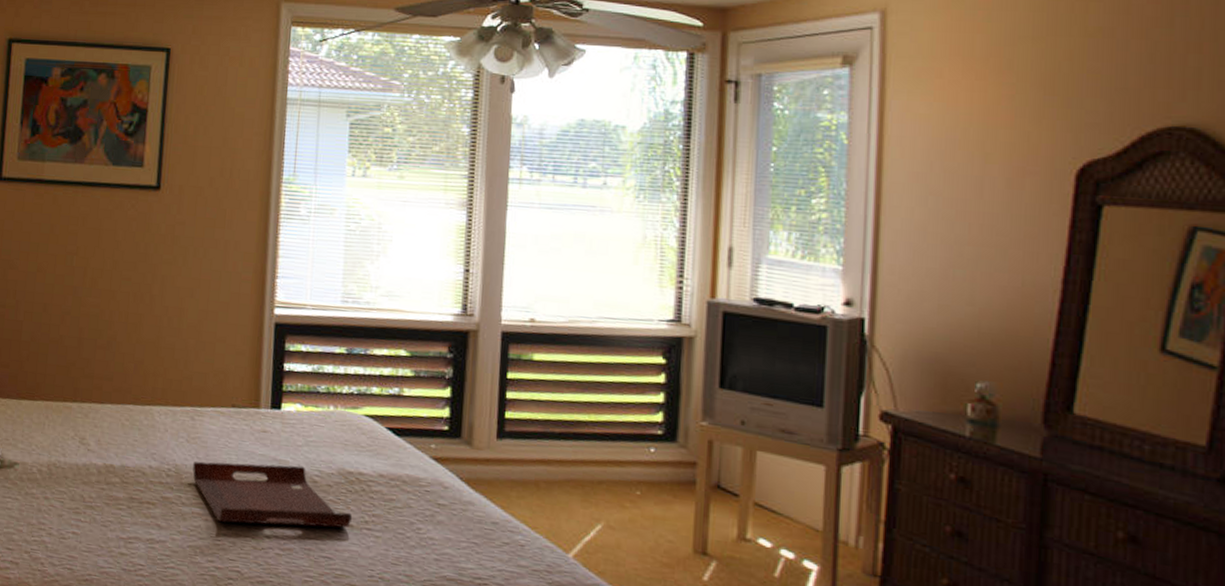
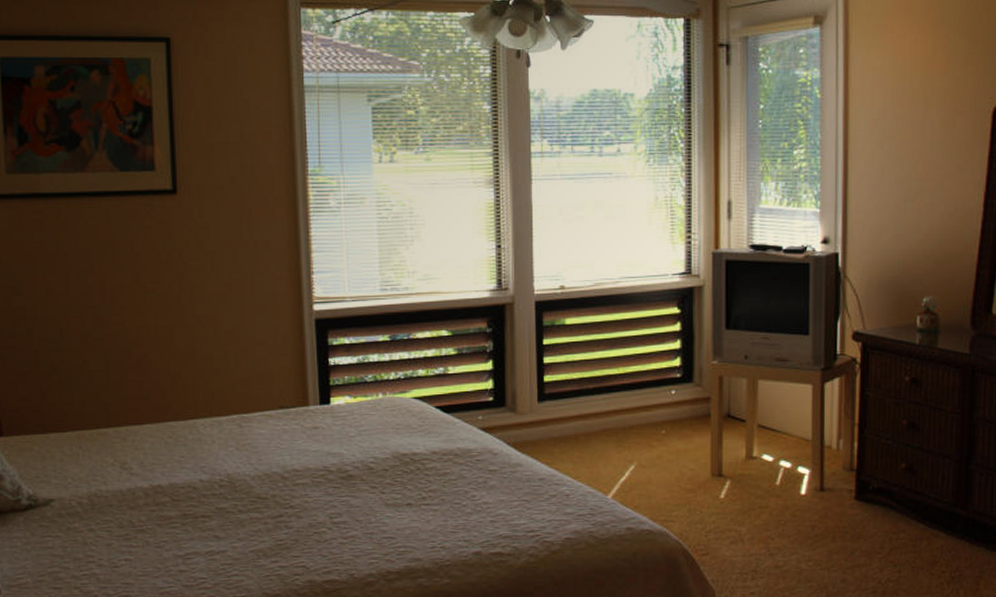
serving tray: present [192,461,353,528] -> none [246,456,411,522]

